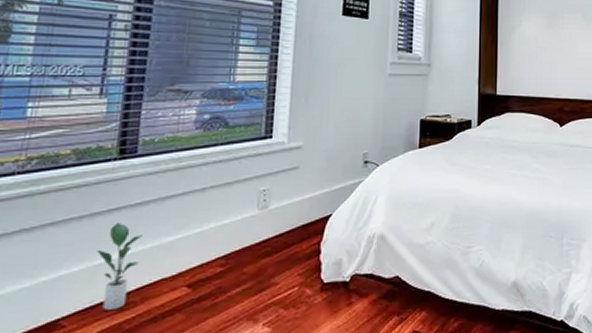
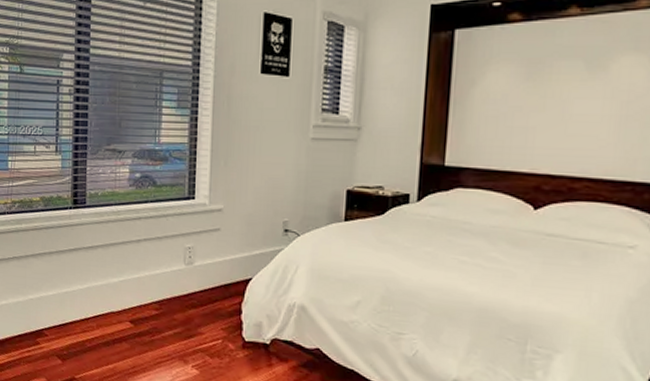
potted plant: present [97,223,142,311] -> none [64,261,94,331]

